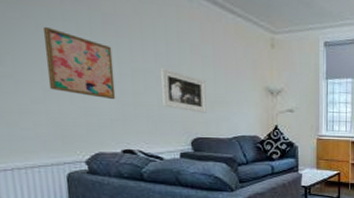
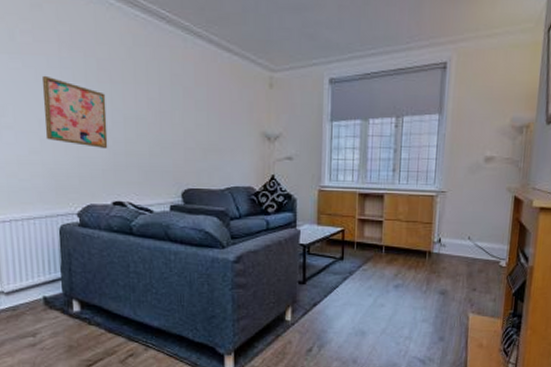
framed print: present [161,68,207,113] -> none [153,115,199,162]

